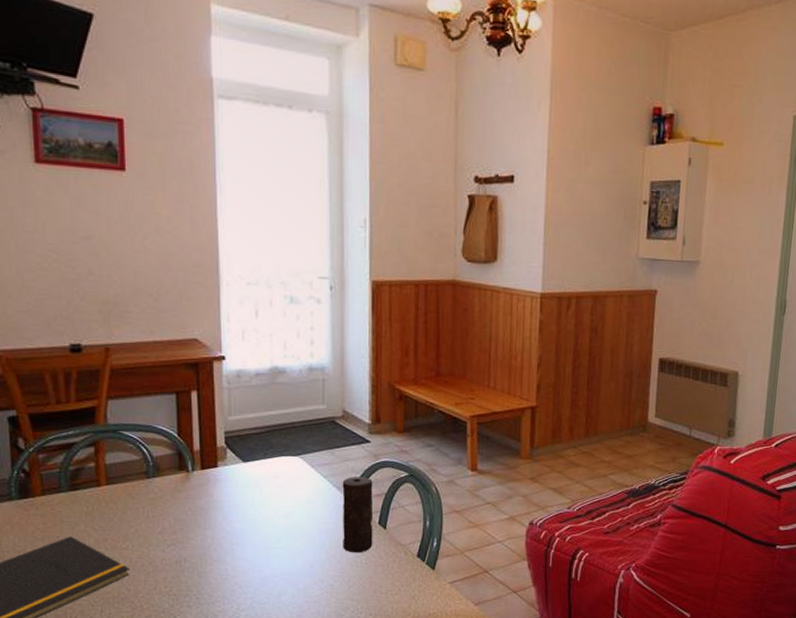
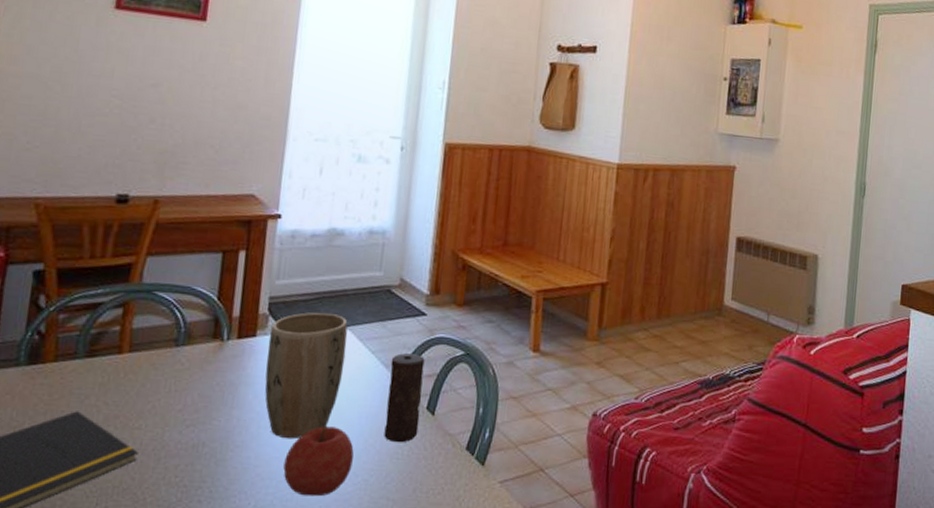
plant pot: none [229,443,300,553] -> present [264,312,348,439]
fruit: none [258,540,318,600] -> present [283,425,354,497]

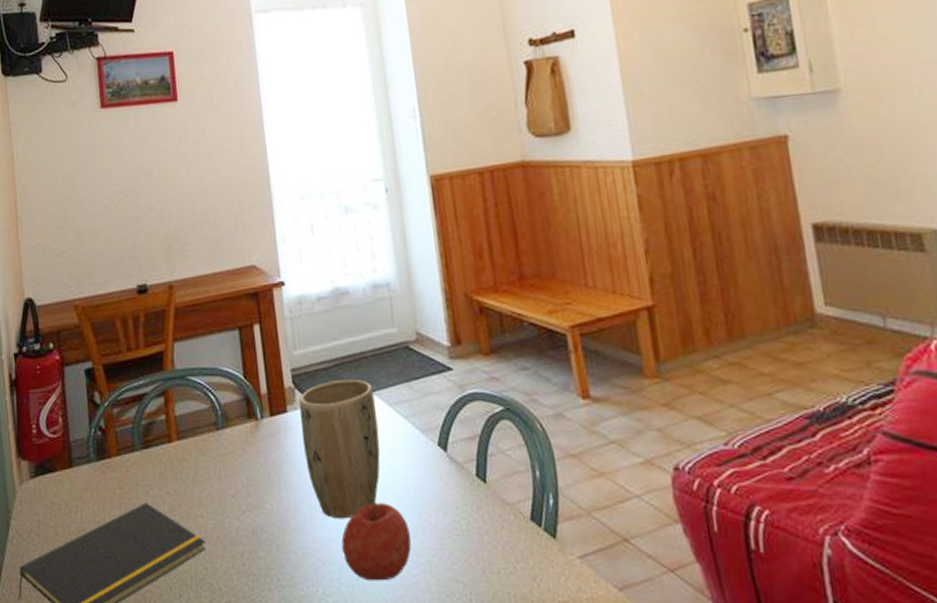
candle: present [384,353,425,443] -> none [426,415,473,517]

